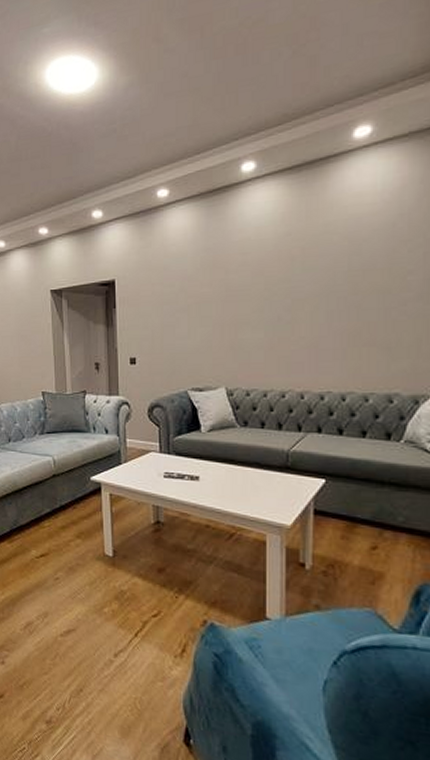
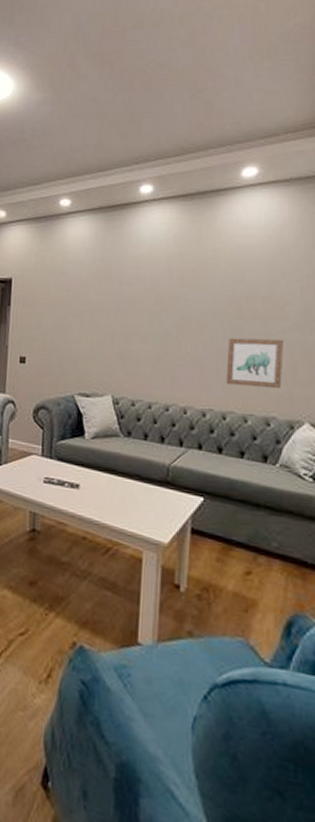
wall art: none [343,311,405,366] -> present [225,337,283,390]

